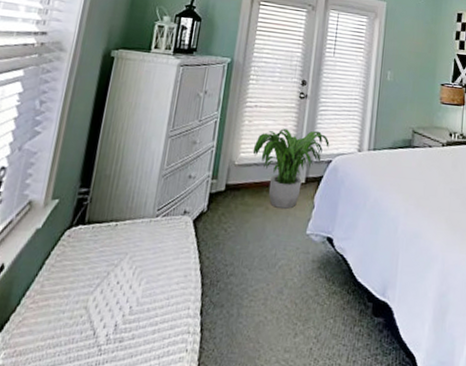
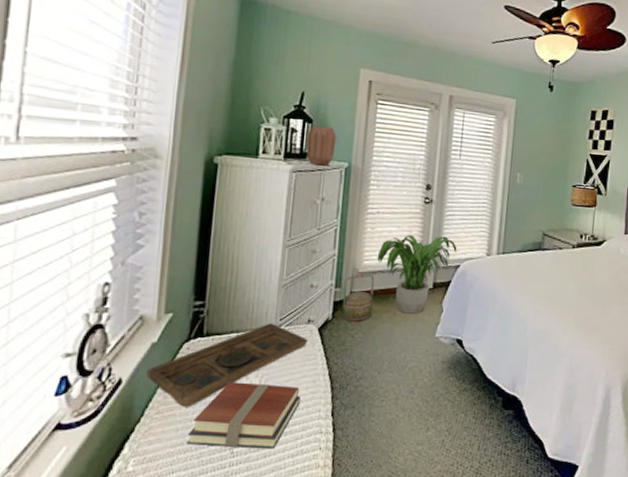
decorative tray: none [27,212,182,298] -> present [146,323,308,407]
books: none [57,272,171,348] -> present [187,382,301,449]
vase: none [194,23,222,61] -> present [306,125,337,166]
decorative basket: none [216,162,250,215] -> present [342,270,375,322]

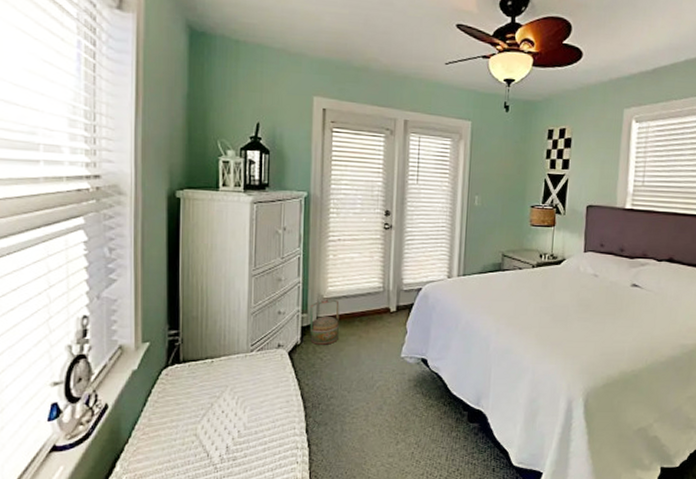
decorative tray: present [146,323,308,407] -> none [130,348,279,428]
books: present [187,382,301,449] -> none [173,404,276,464]
vase: present [306,125,337,166] -> none [265,156,294,196]
potted plant: present [377,235,457,314] -> none [340,260,418,336]

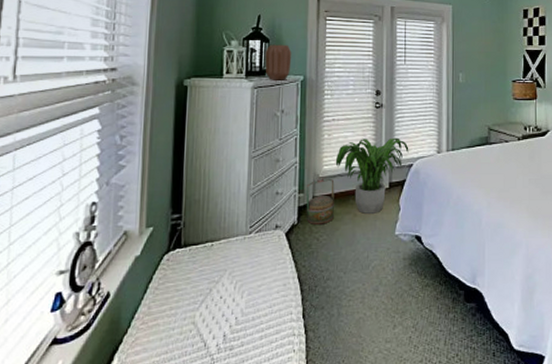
vase: none [265,156,294,196] -> present [265,44,292,80]
potted plant: none [340,260,418,336] -> present [335,137,409,214]

